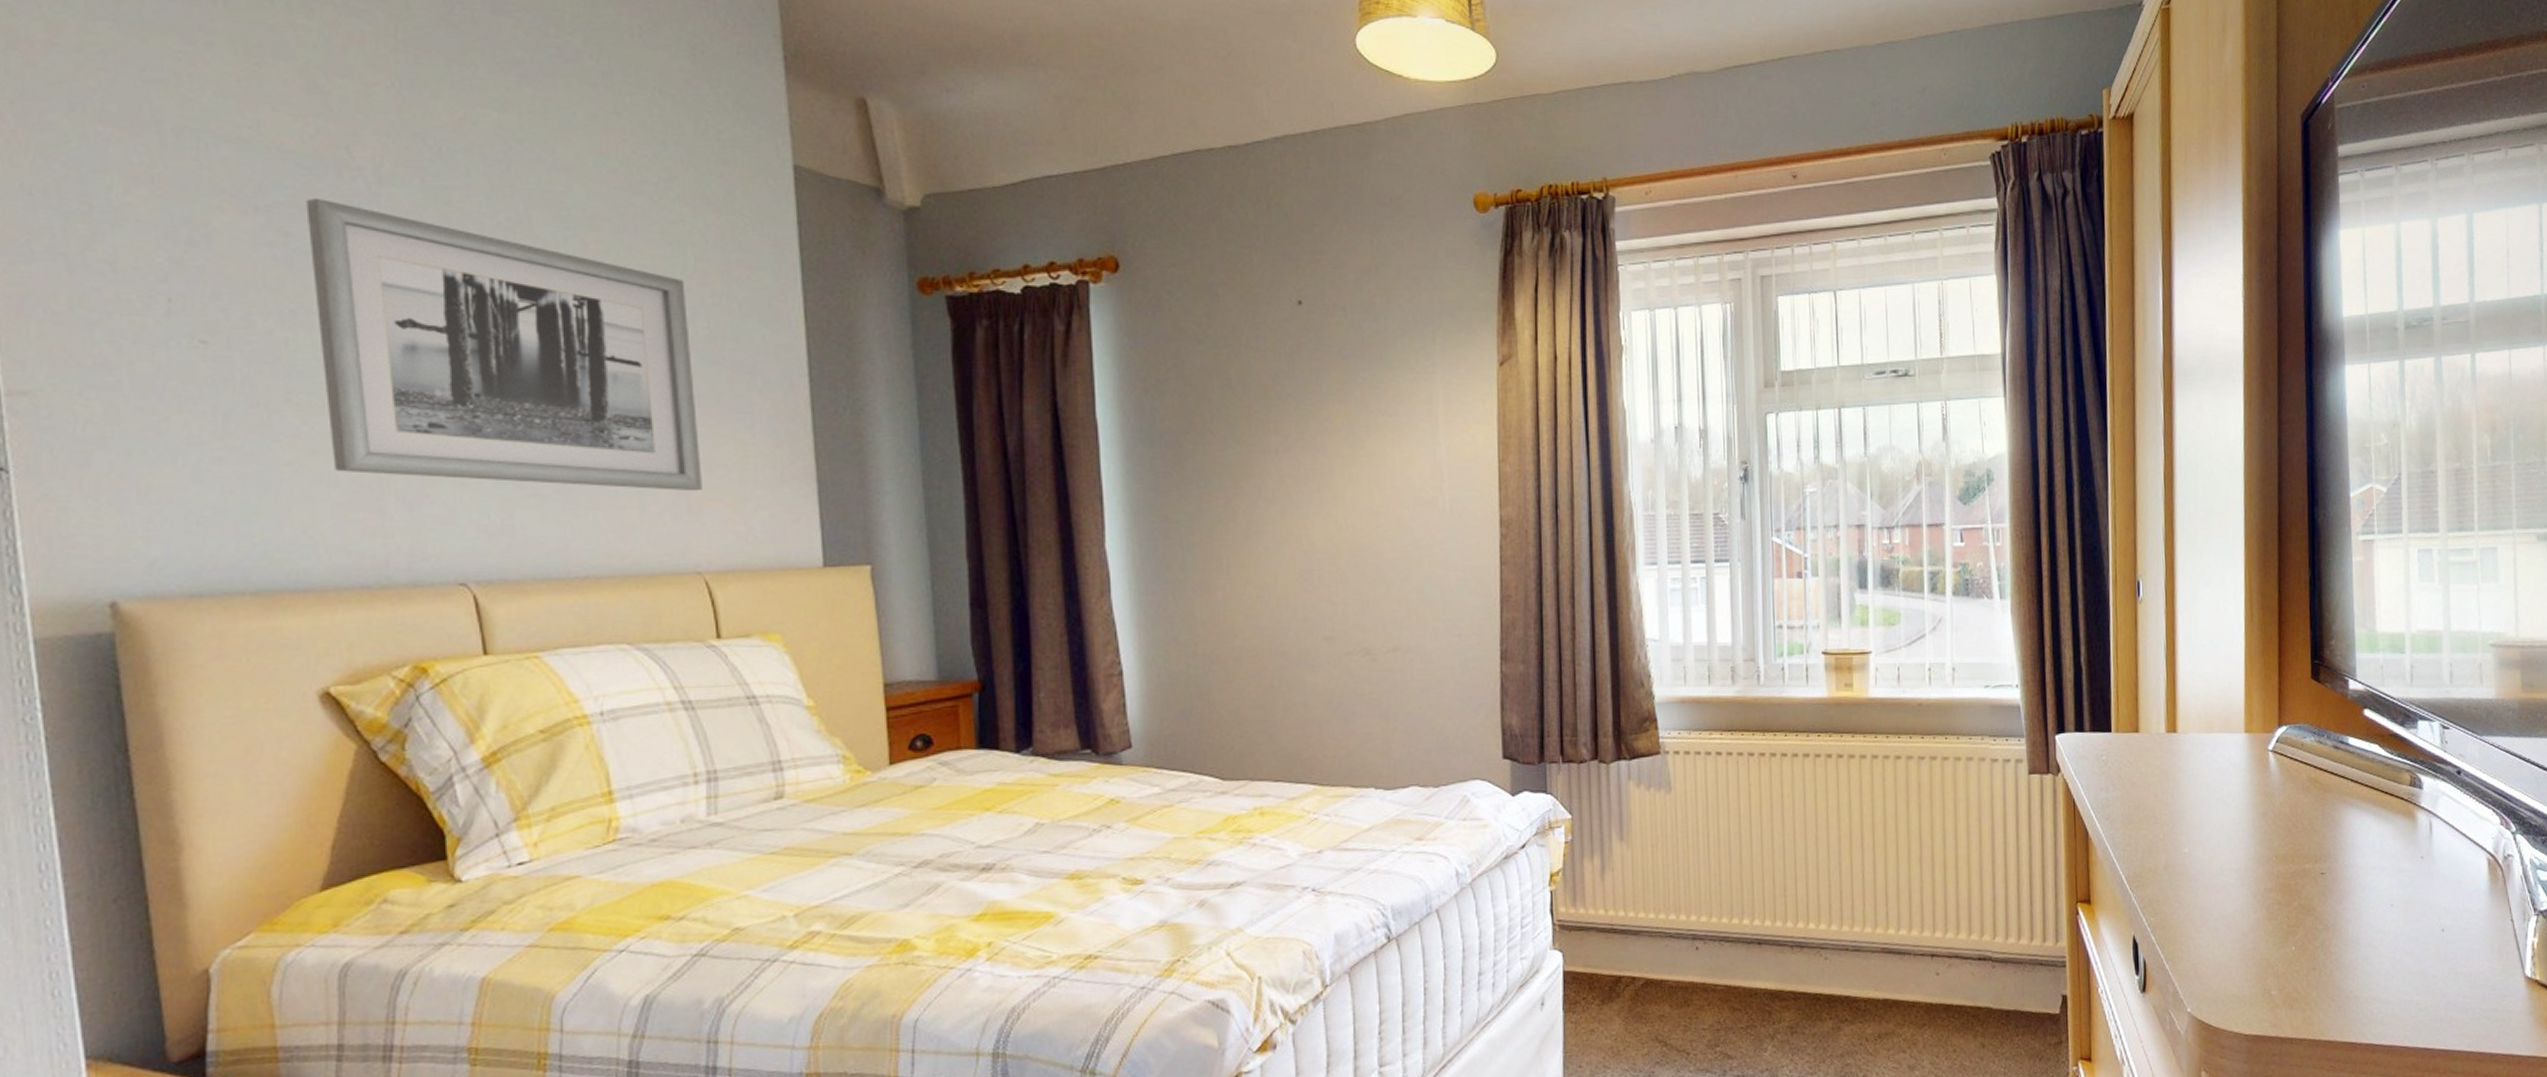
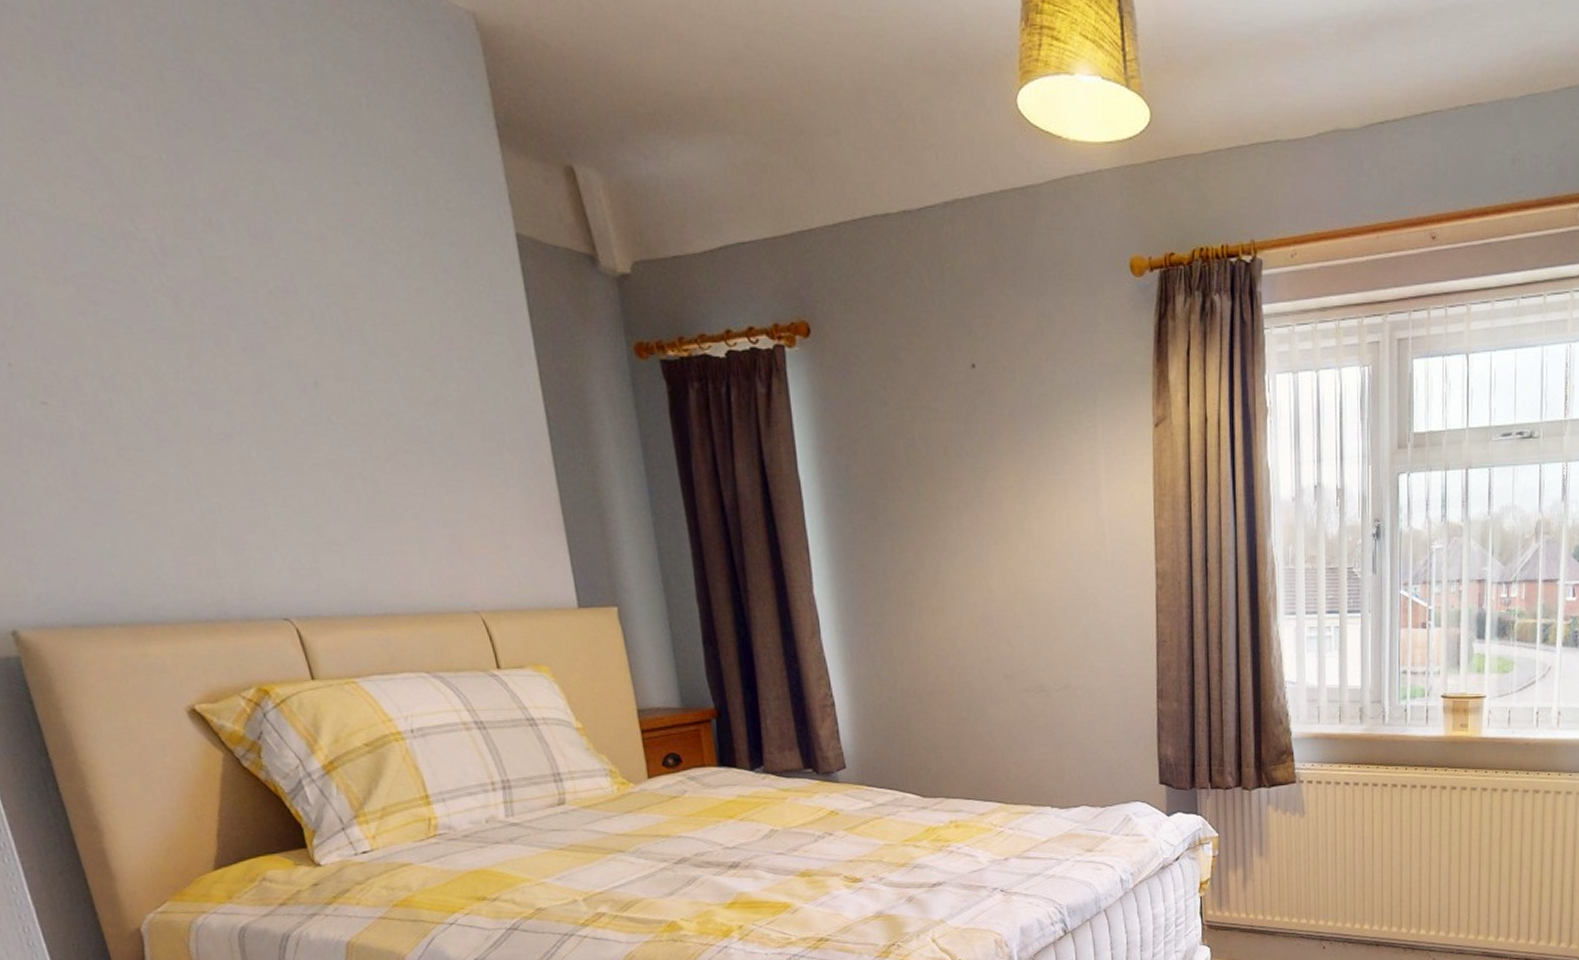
wall art: present [306,199,702,492] -> none [105,269,471,540]

